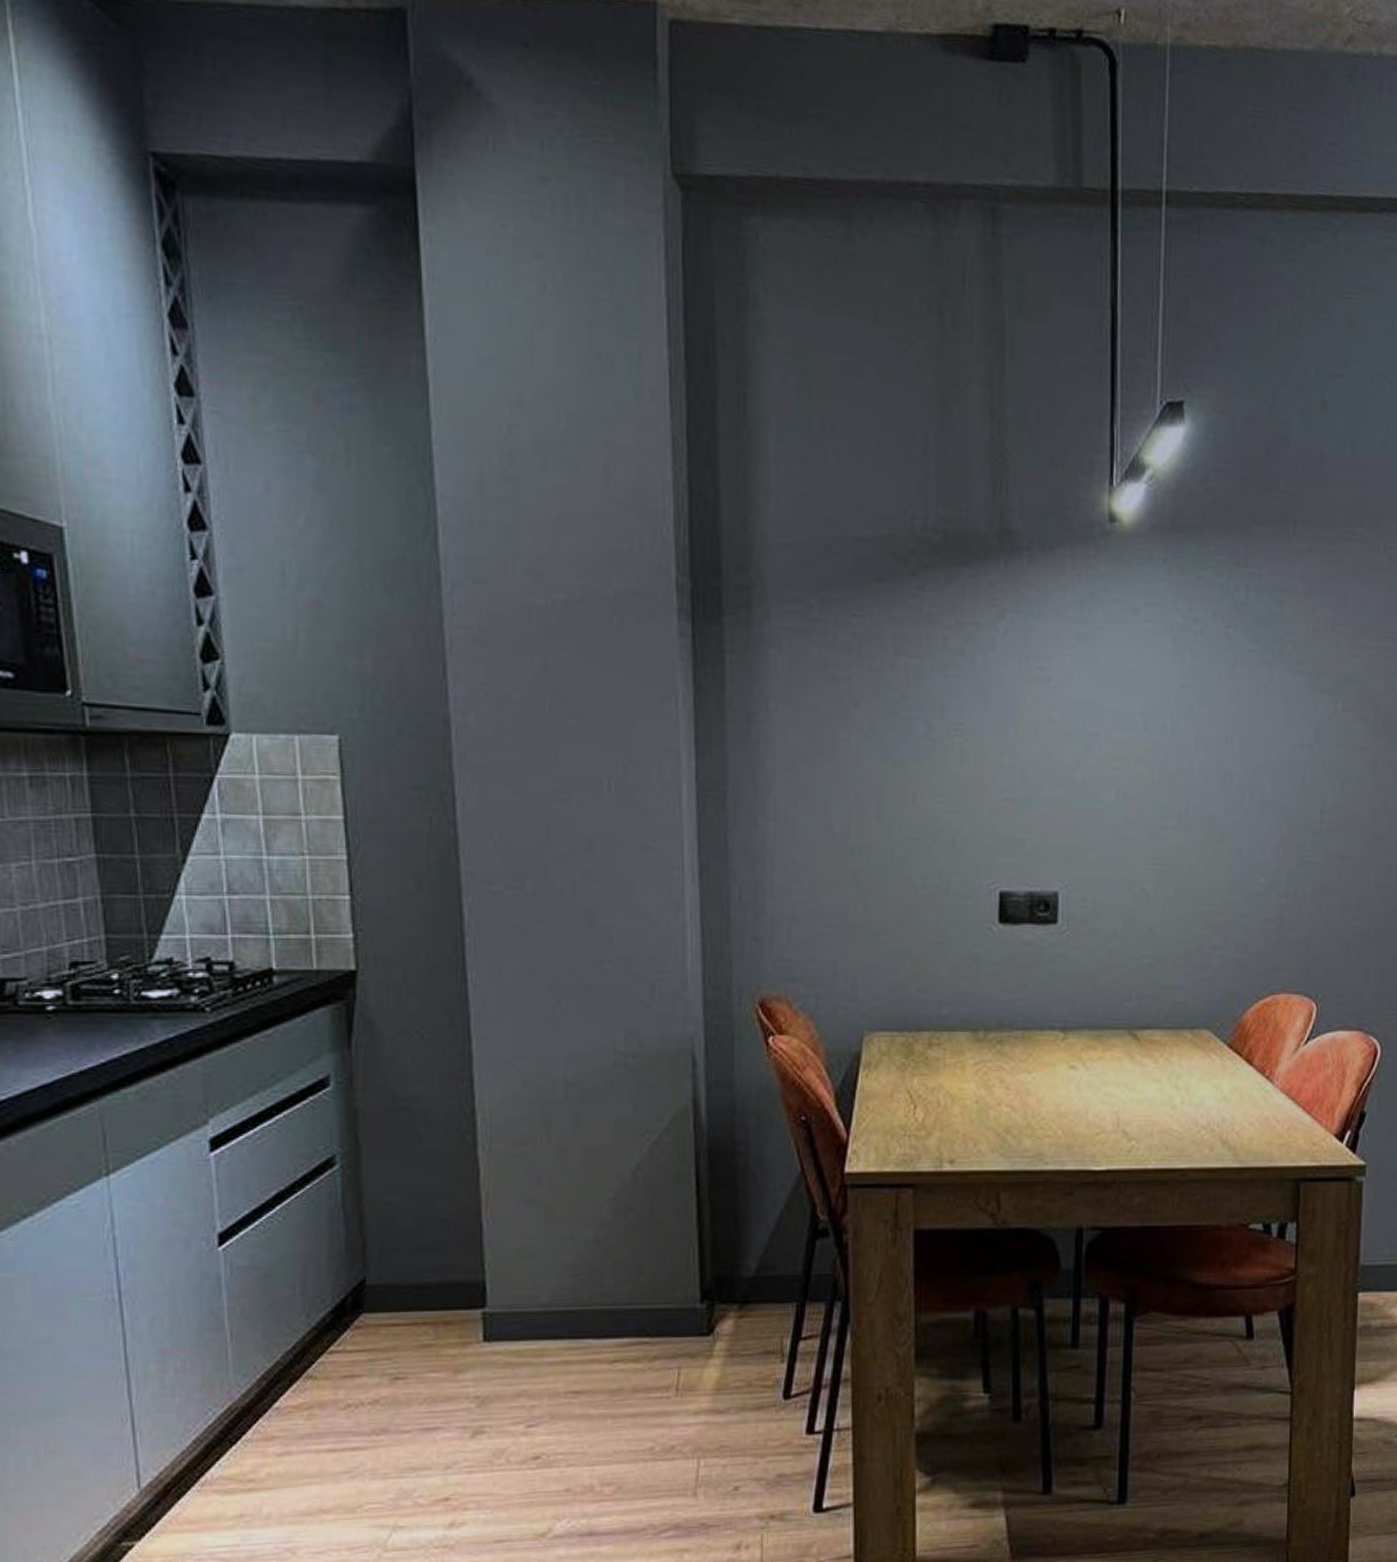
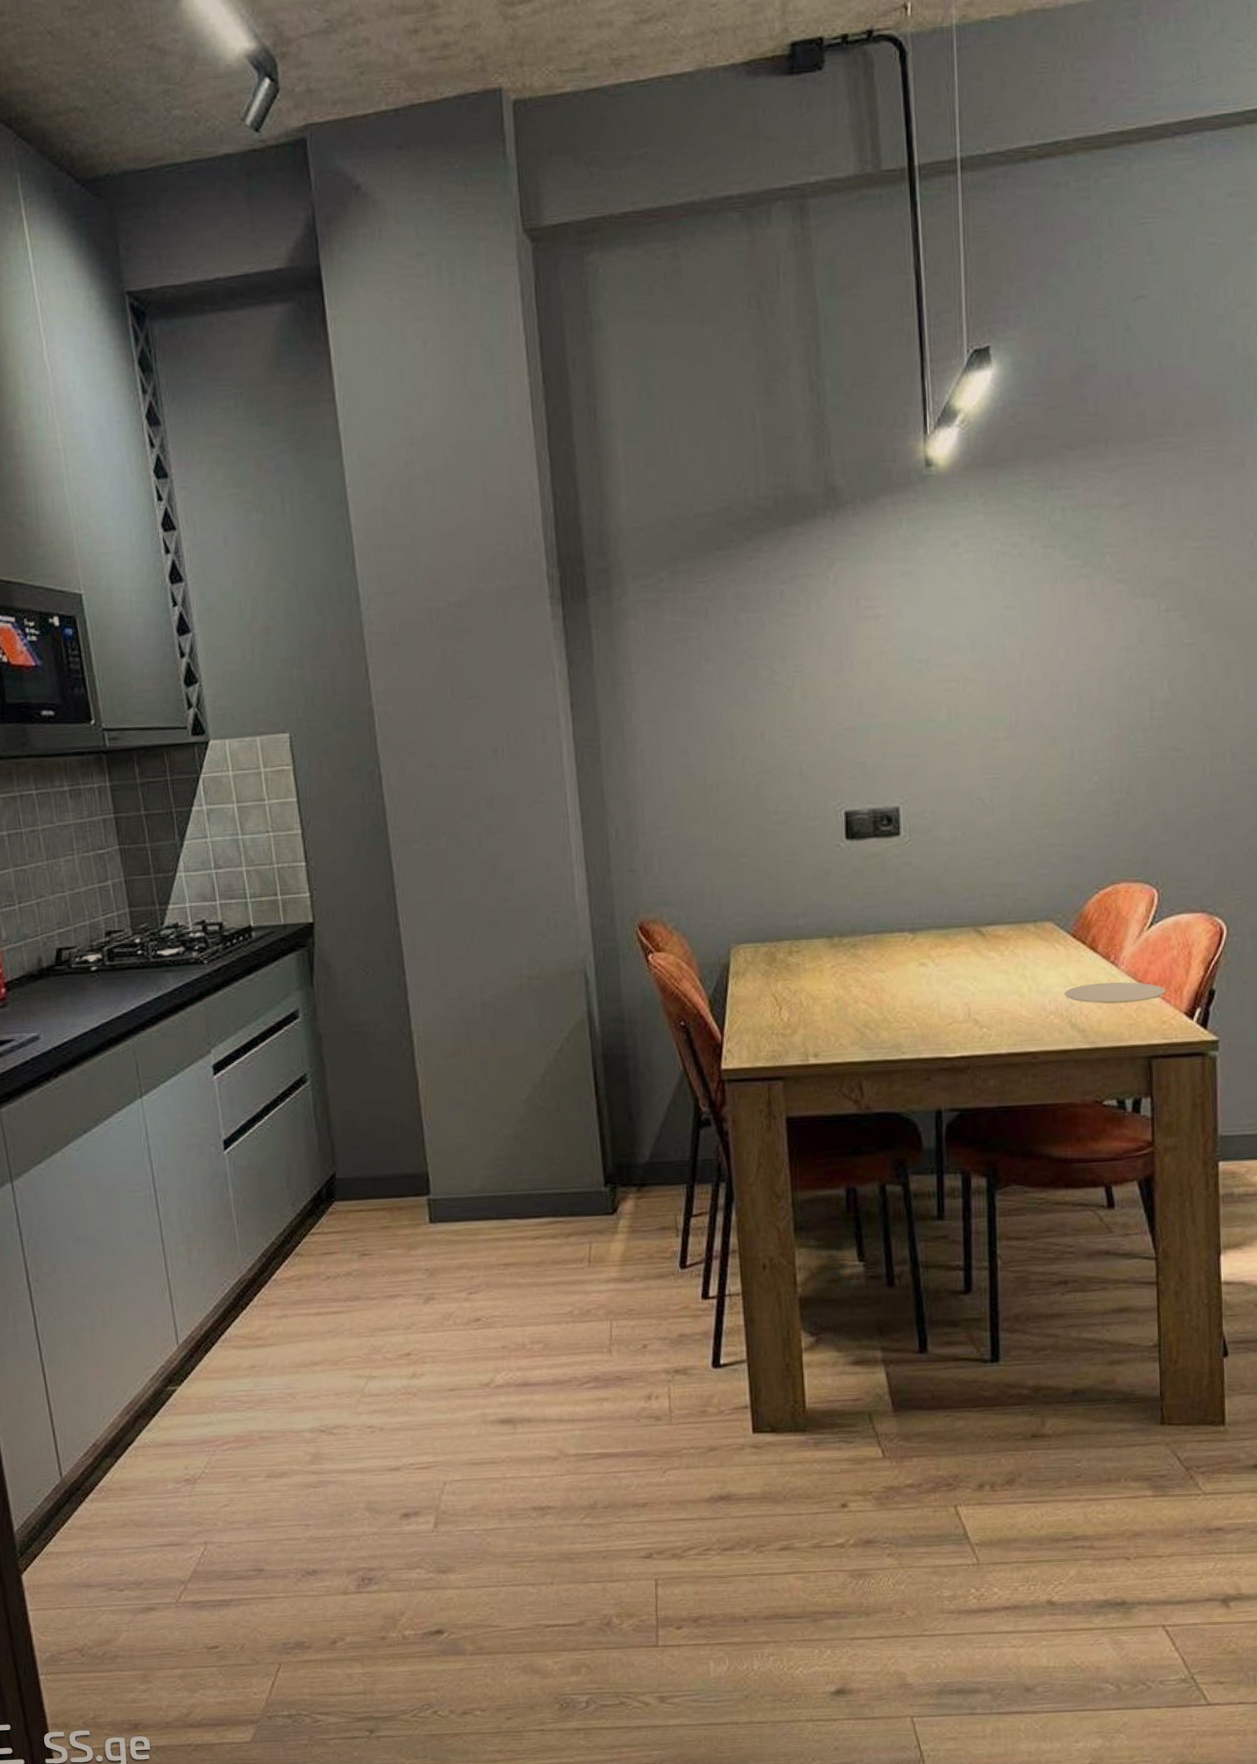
plate: none [1217,1098,1319,1122] -> present [1064,982,1166,1004]

